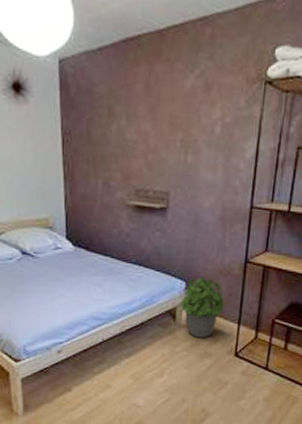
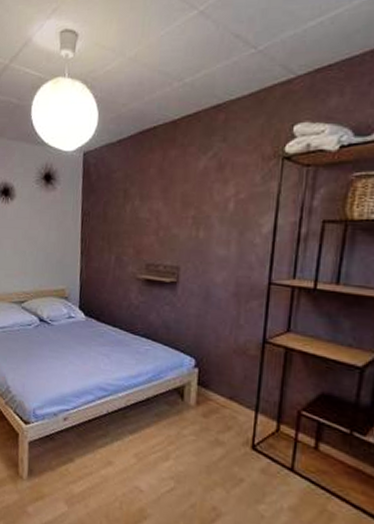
potted plant: present [179,276,225,339] -> none [187,354,240,424]

